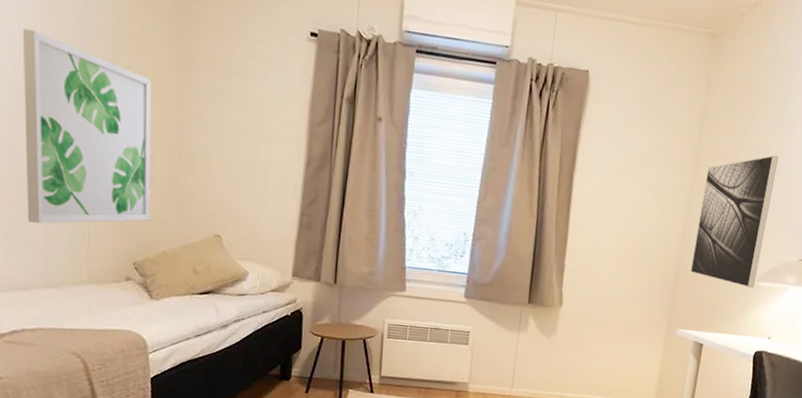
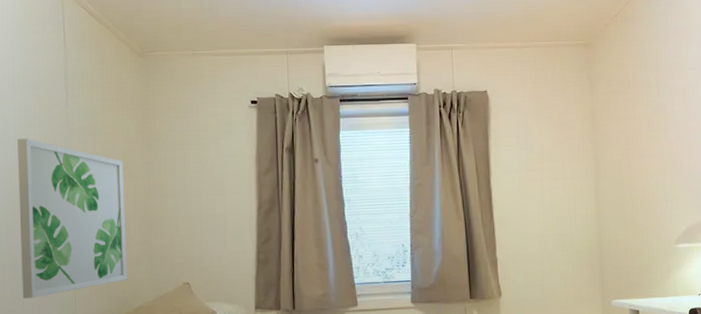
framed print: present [690,155,779,288] -> none [606,133,674,251]

